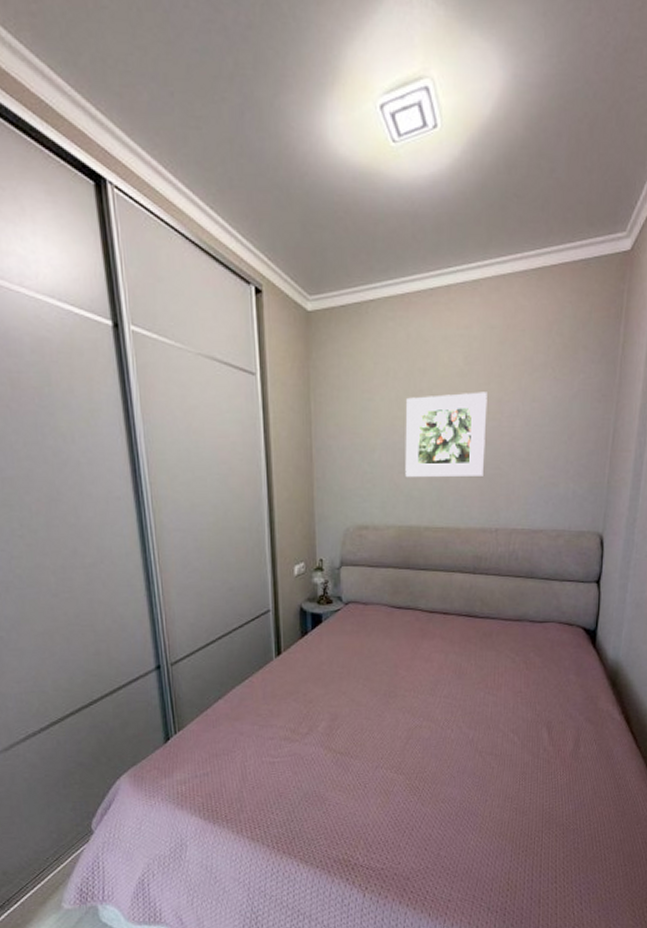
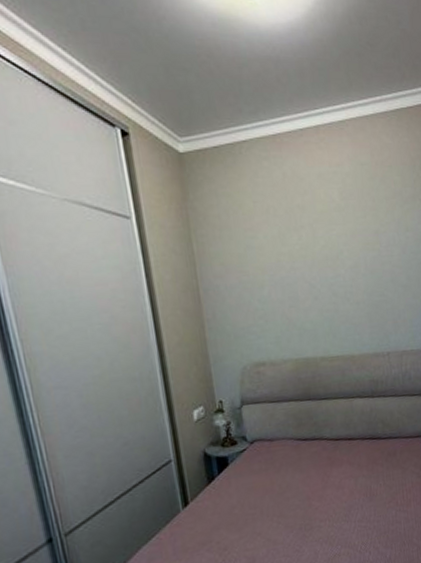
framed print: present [405,392,487,477] -> none [289,224,370,310]

